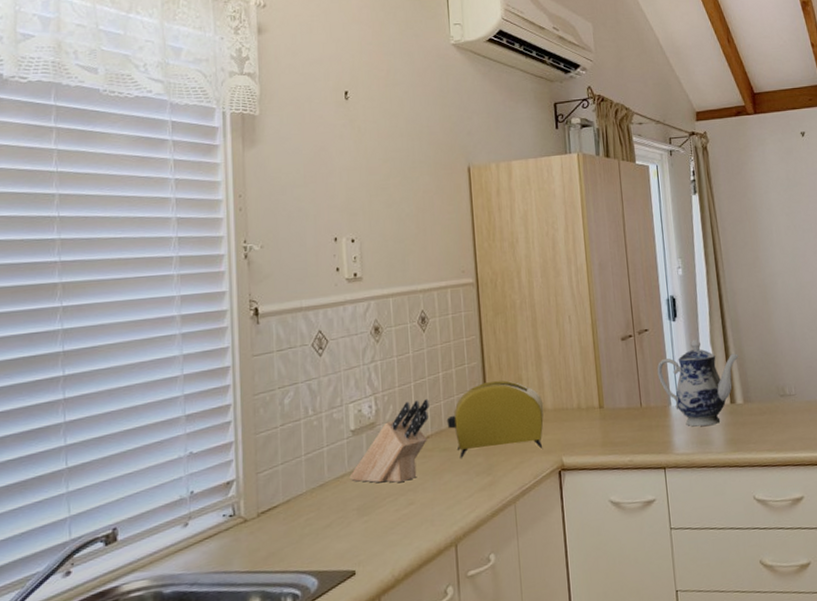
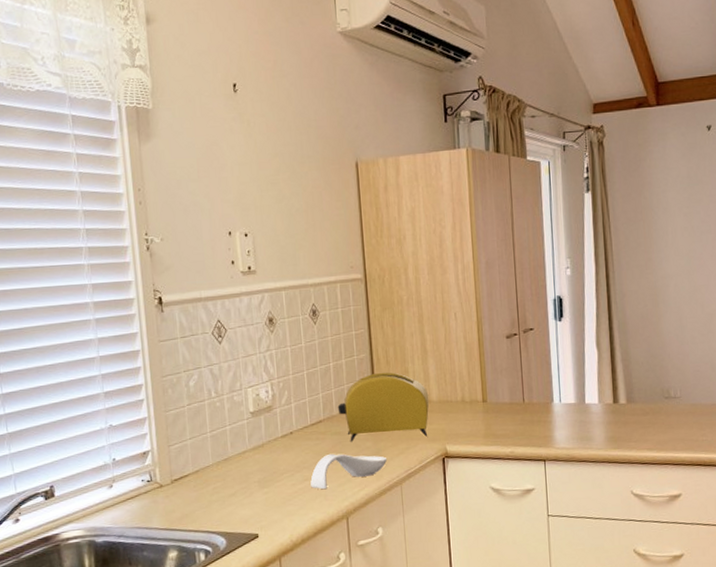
knife block: present [349,399,429,483] -> none [250,387,321,461]
spoon rest: none [416,472,500,514] -> present [310,453,388,490]
teapot: present [657,339,739,427] -> none [540,339,624,423]

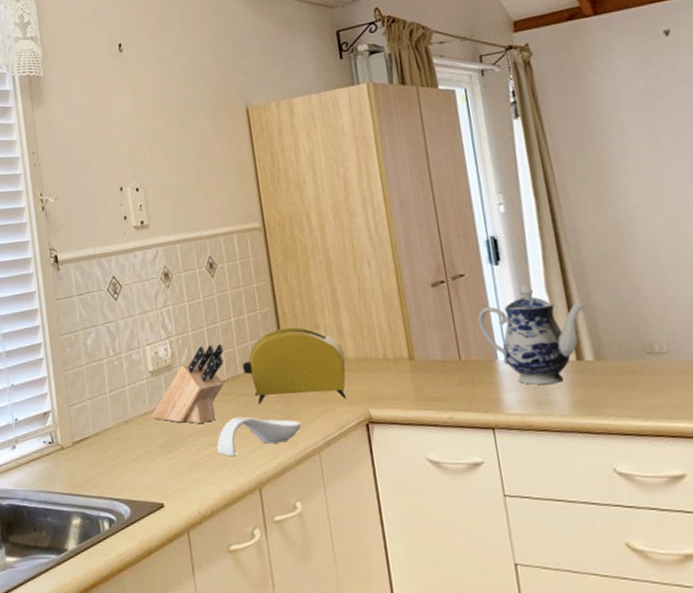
knife block: none [250,387,321,461] -> present [151,344,224,424]
teapot: none [540,339,624,423] -> present [477,285,585,385]

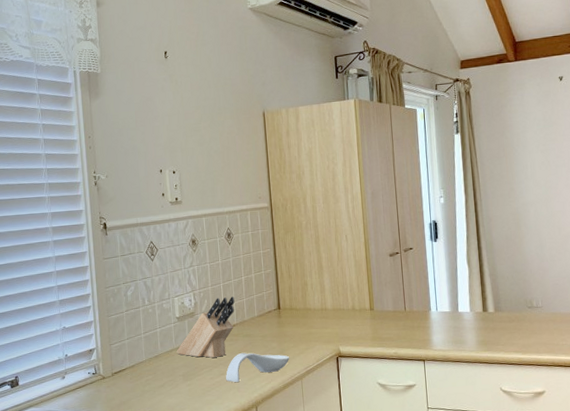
toaster: present [242,327,347,404] -> none [248,284,325,343]
teapot: present [477,285,585,385] -> none [419,257,492,329]

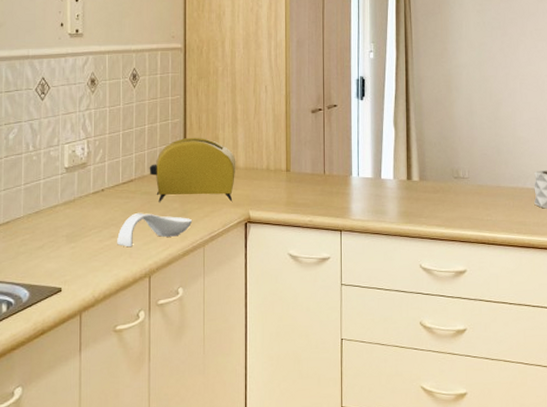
knife block: present [176,297,235,359] -> none [61,147,135,218]
toaster: none [248,284,325,343] -> present [149,137,236,202]

